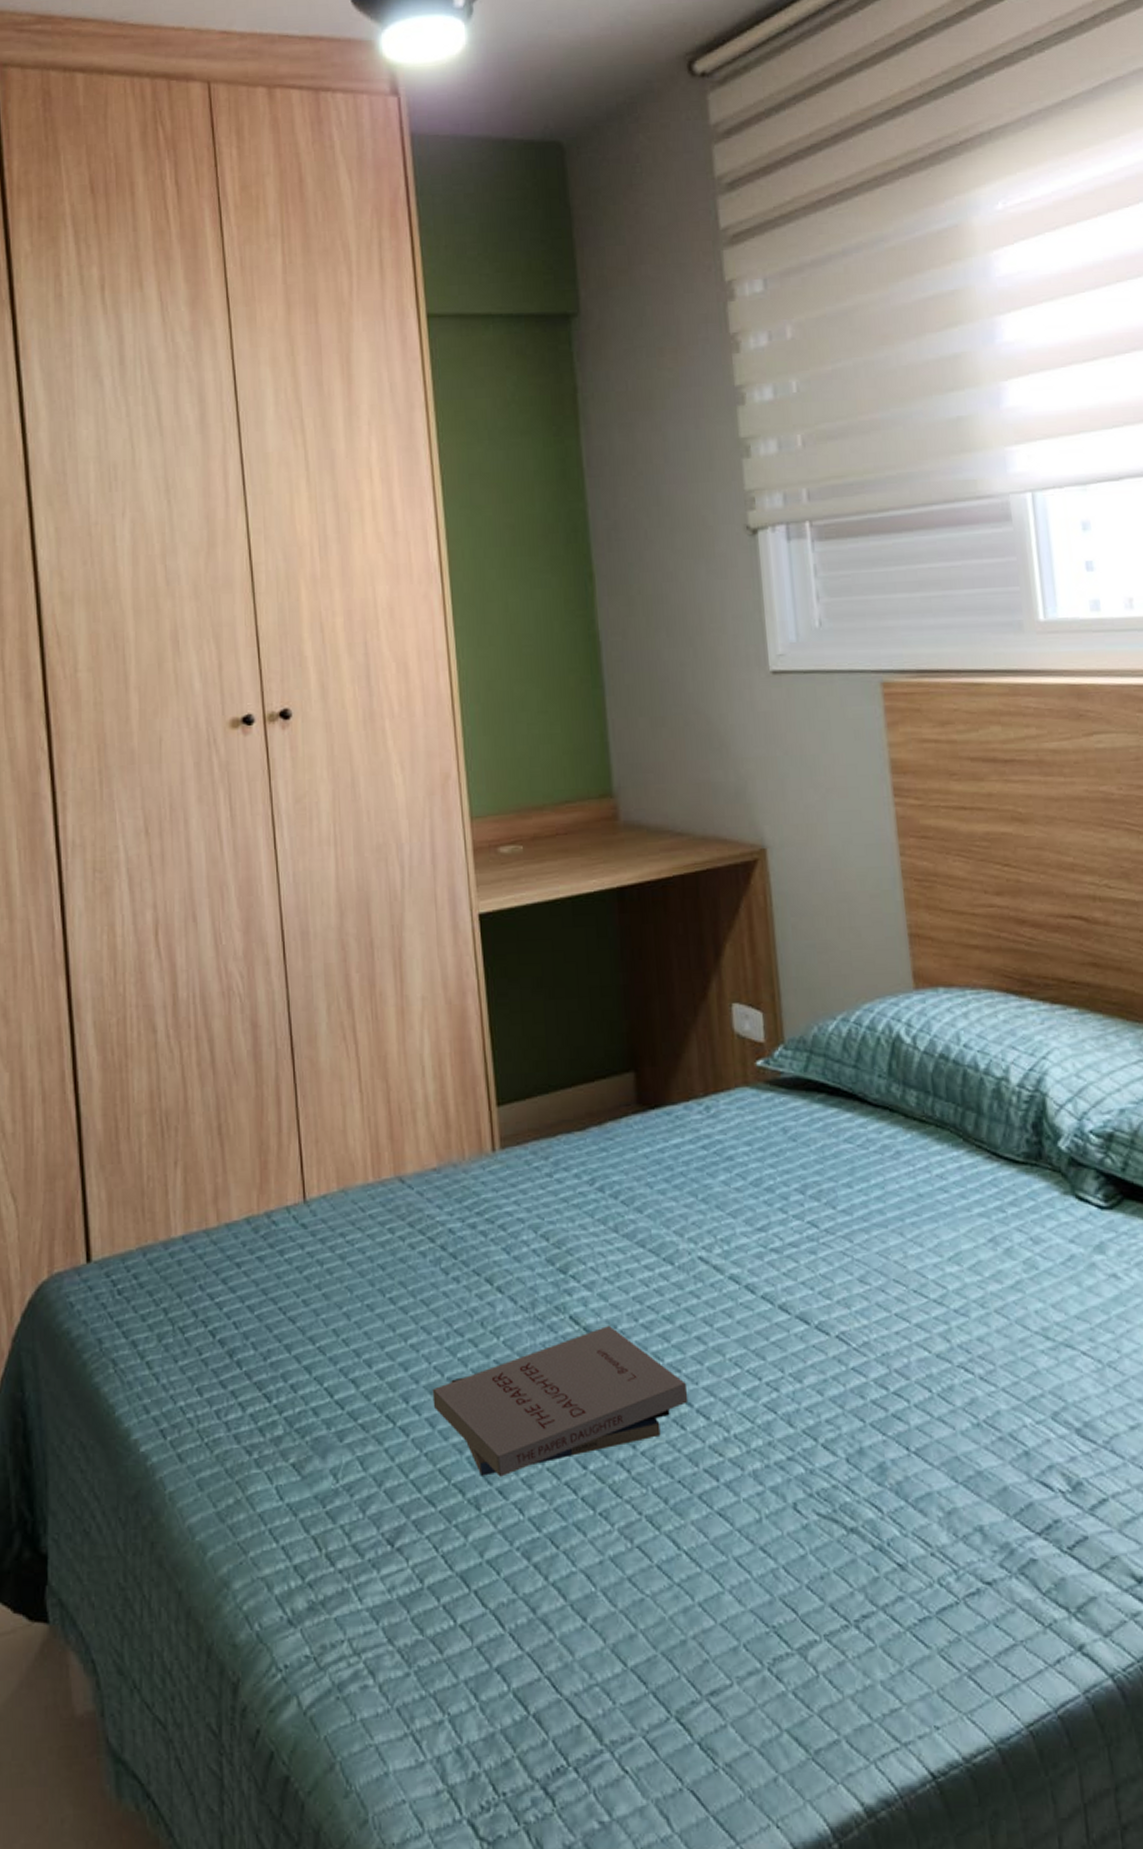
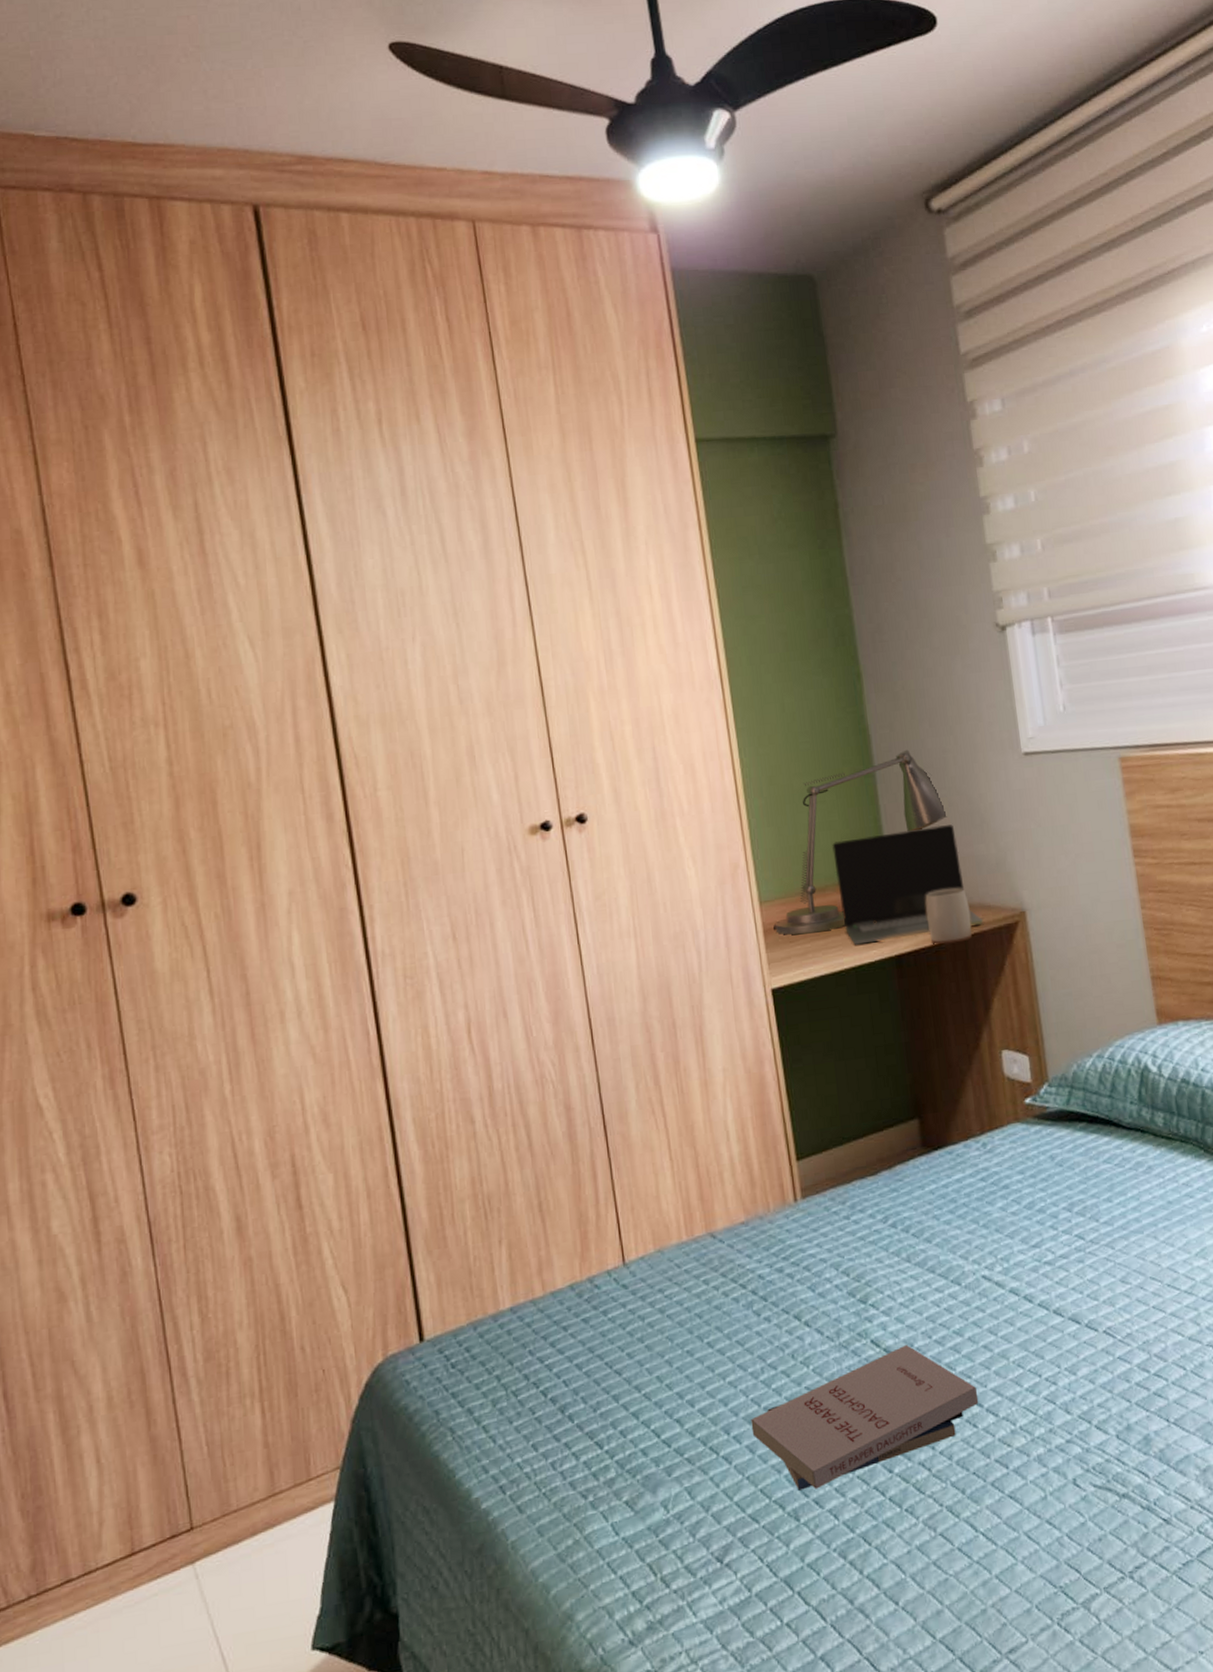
desk lamp: none [483,660,682,856] -> present [772,749,947,935]
laptop: none [553,745,717,872] -> present [832,825,983,945]
mug: none [652,816,705,879] -> present [925,887,973,945]

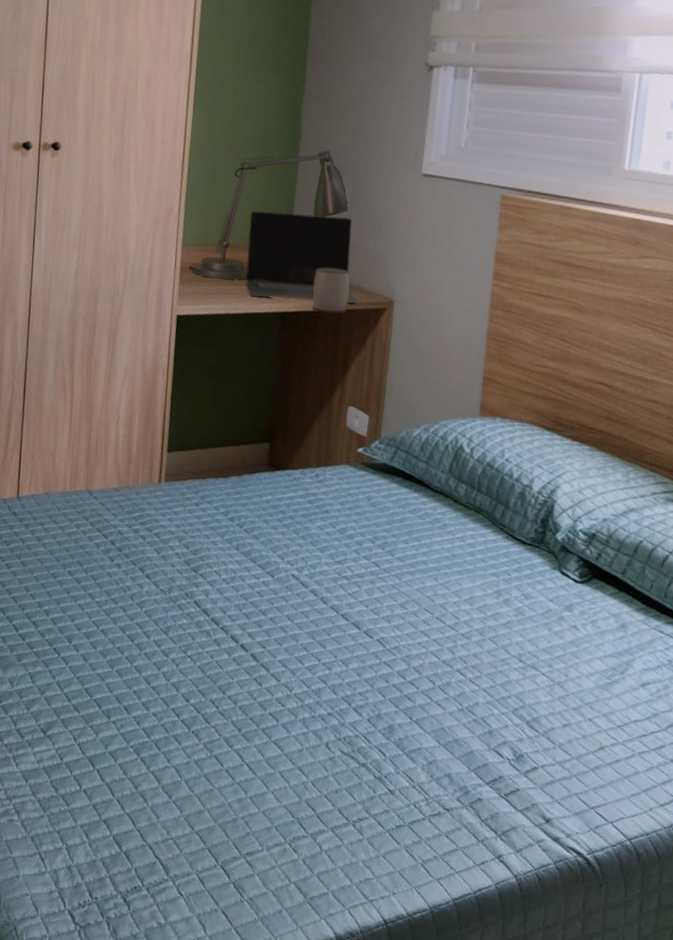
books: present [750,1345,979,1491] -> none [88,611,268,699]

